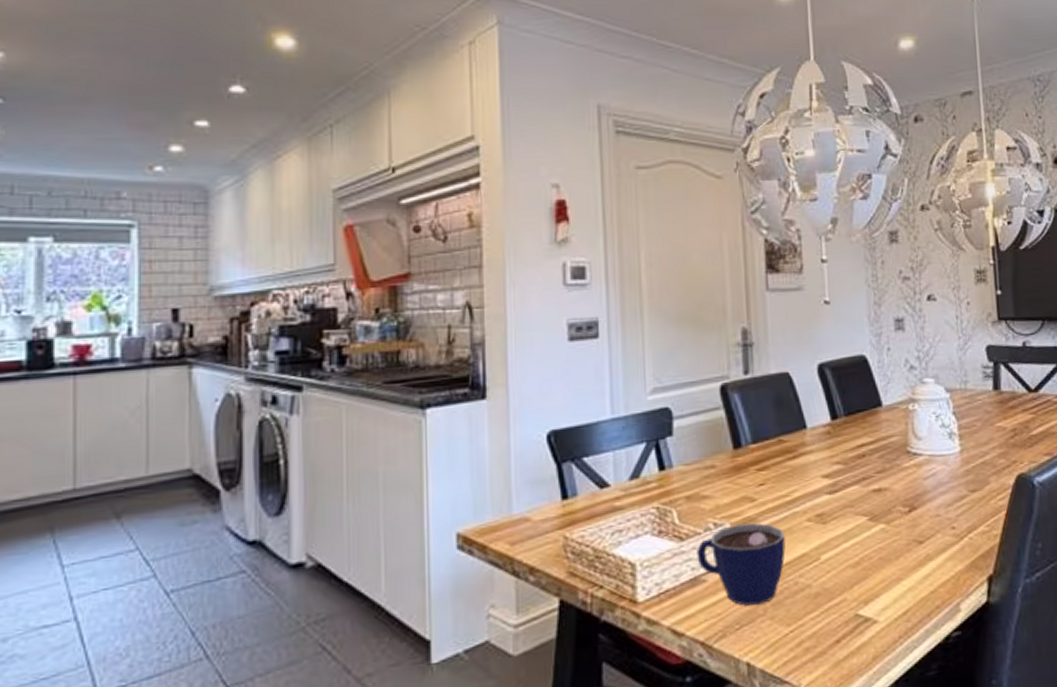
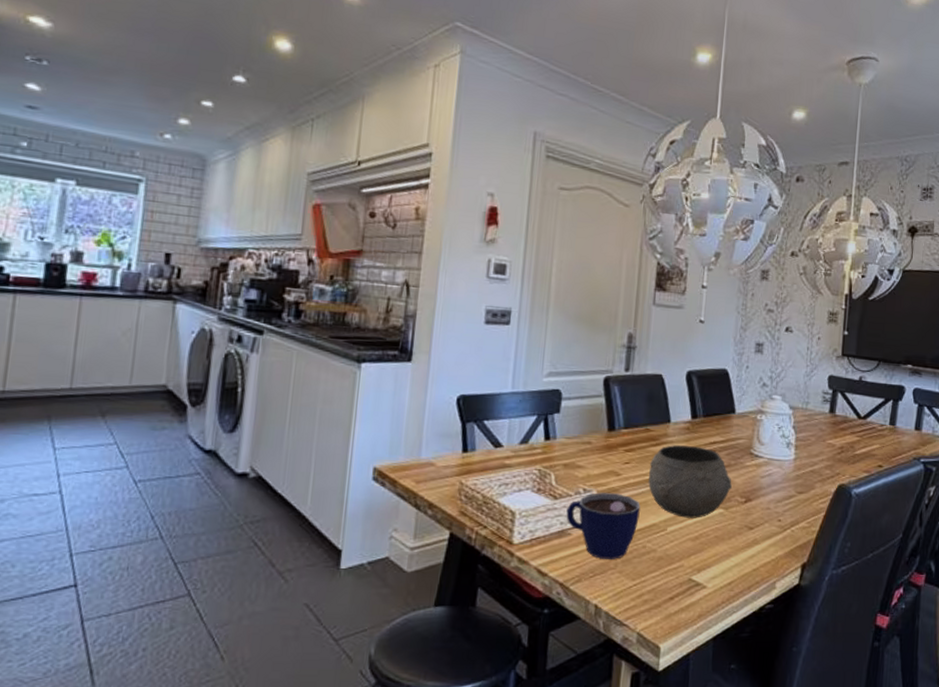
bowl: none [789,452,891,541] -> present [648,445,732,518]

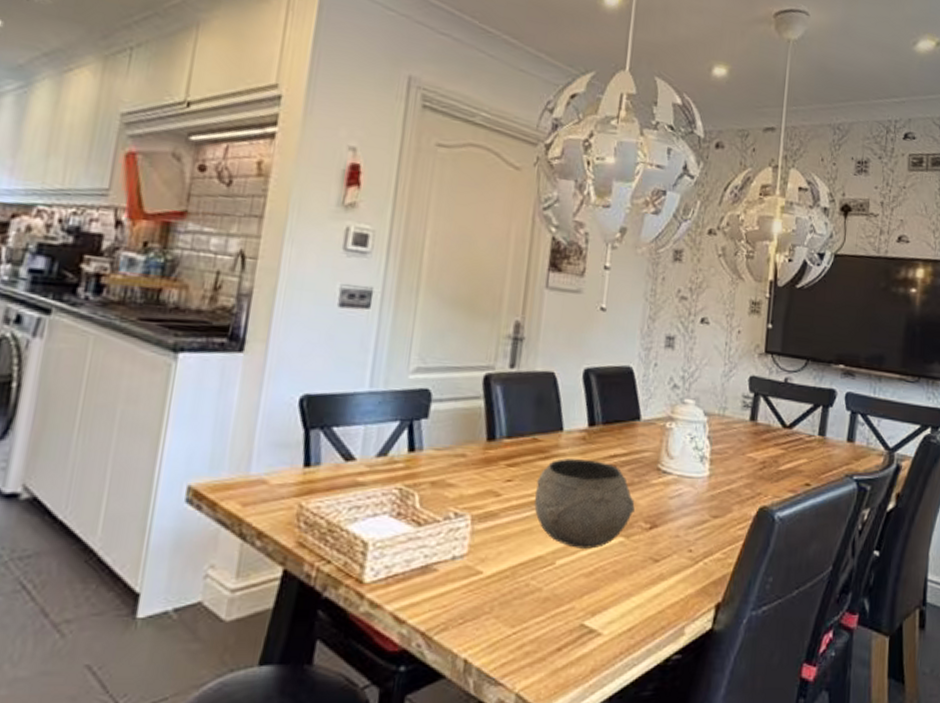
cup: present [566,492,640,559] -> none [431,517,524,601]

